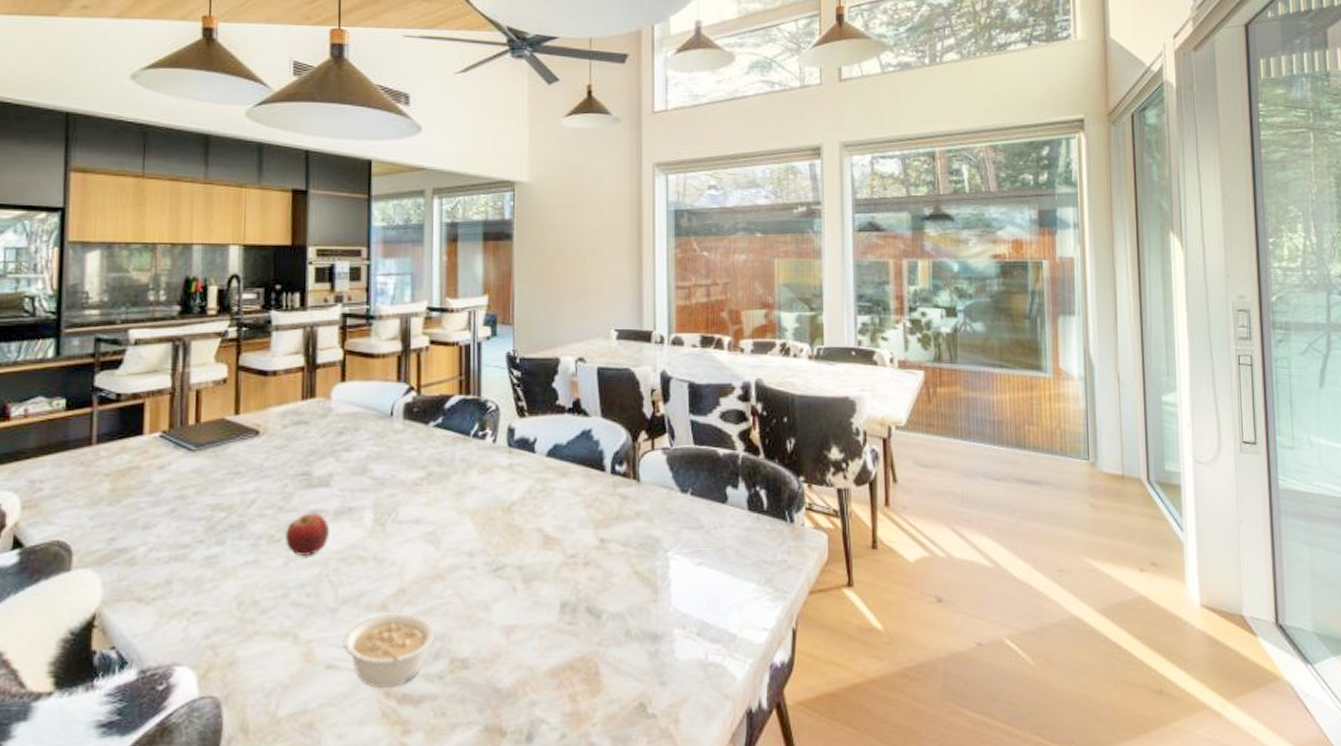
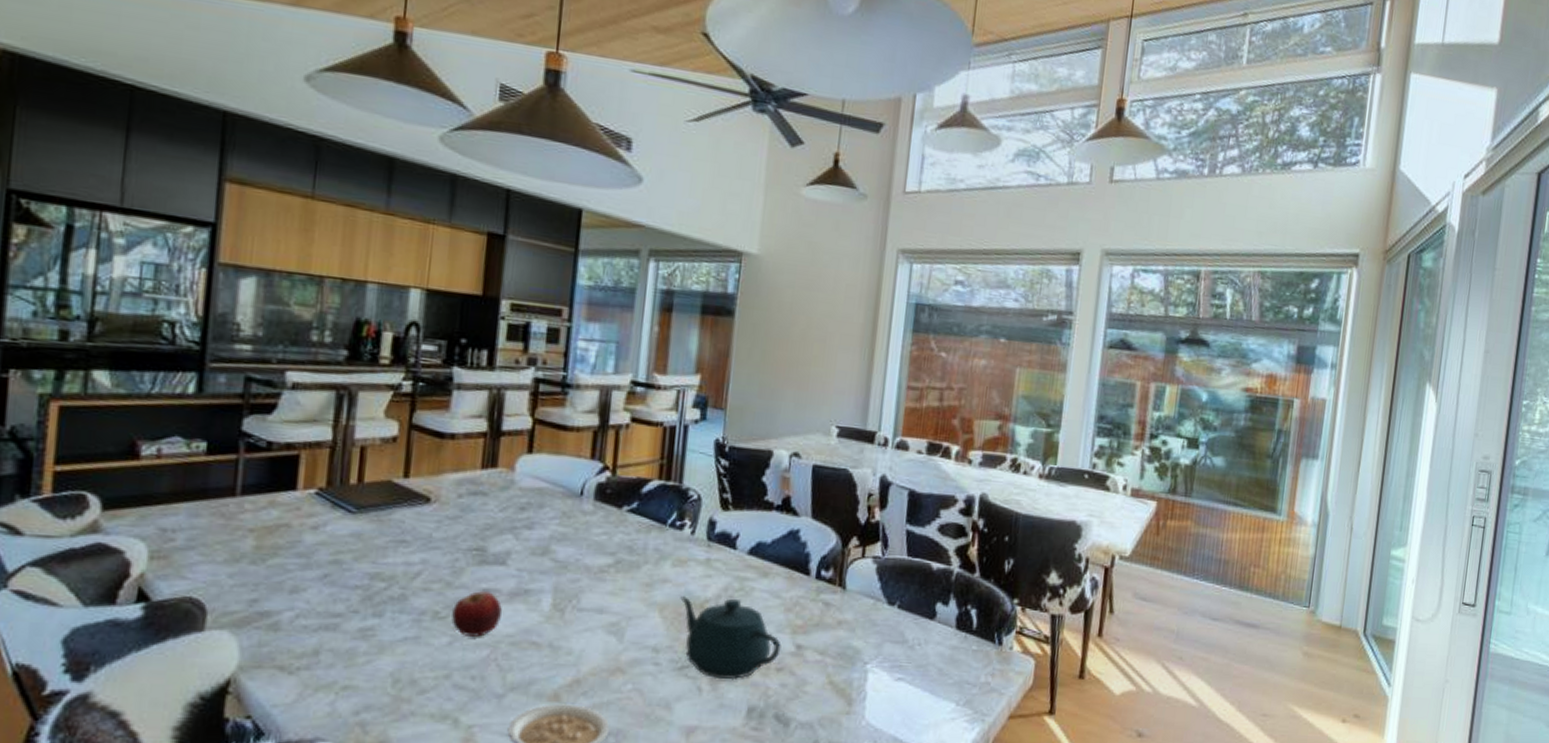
teapot: none [488,499,586,578] -> present [680,596,781,680]

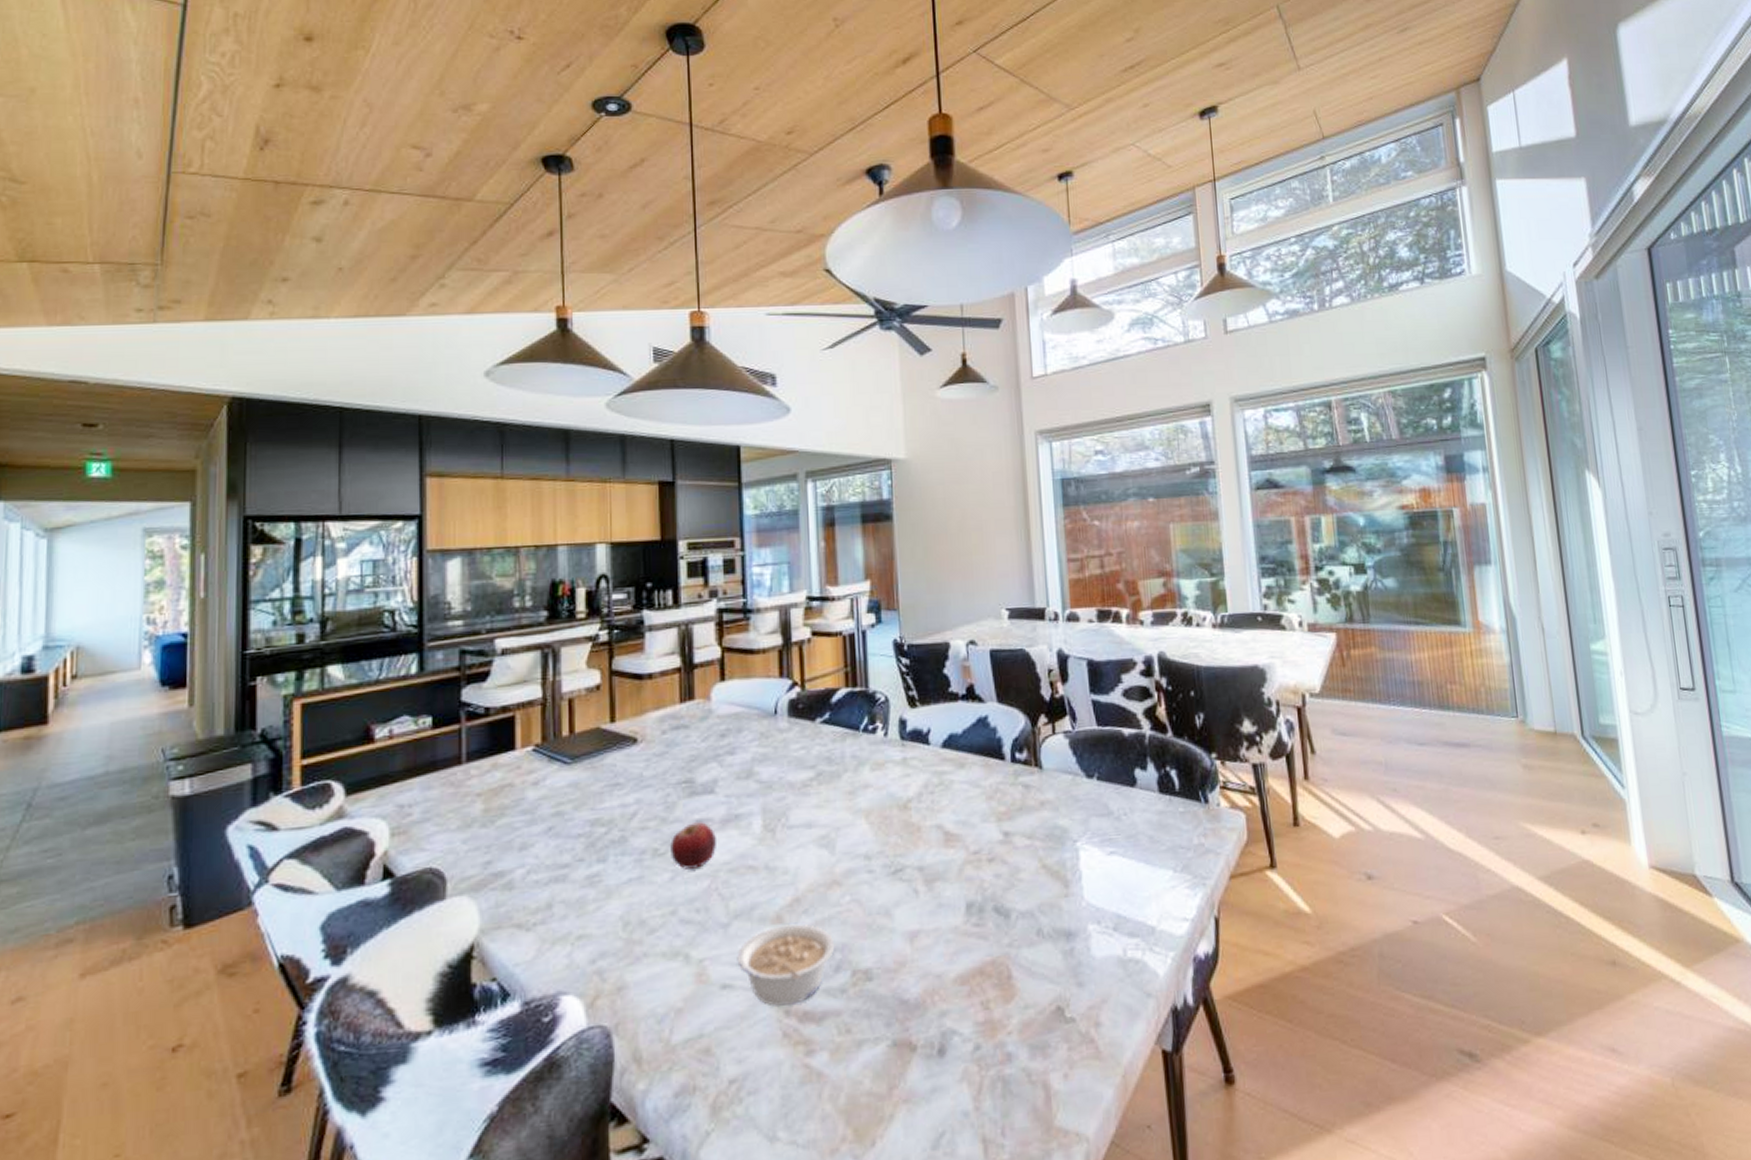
teapot: present [680,596,781,680] -> none [883,793,989,879]

